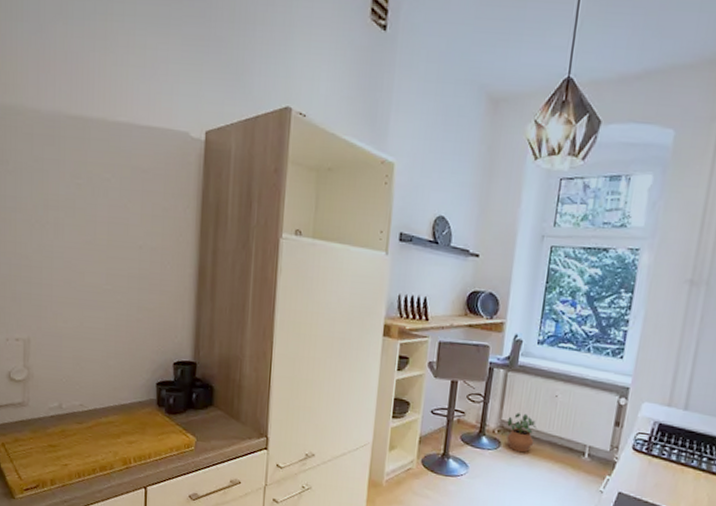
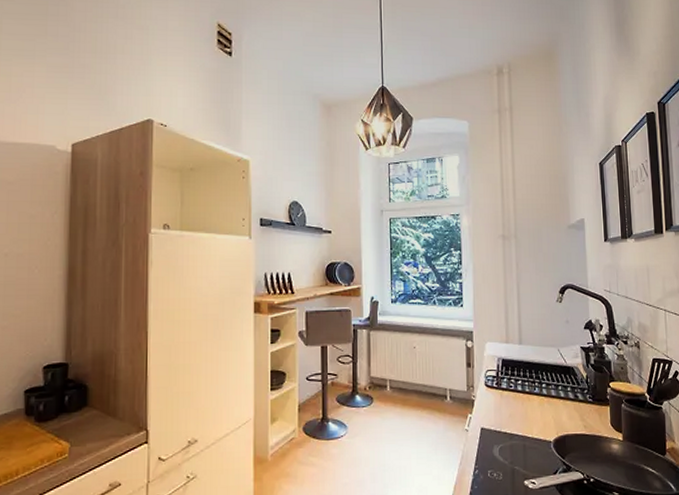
potted plant: present [506,413,536,453] -> none [376,367,402,405]

